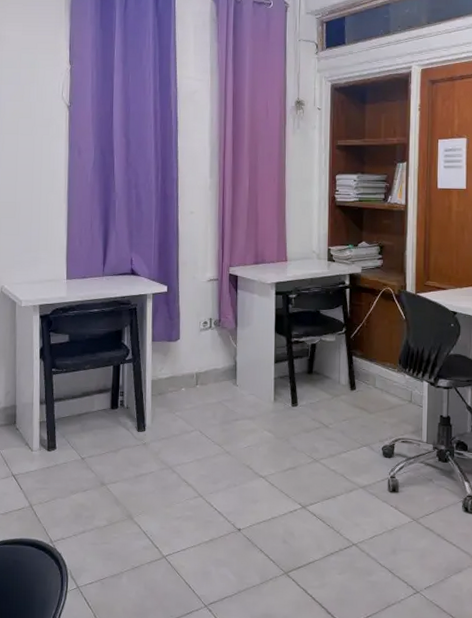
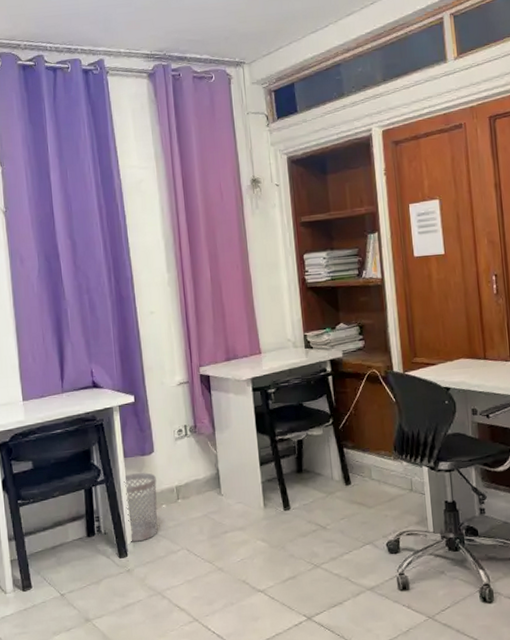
wastebasket: none [149,356,179,419] -> present [124,472,158,542]

